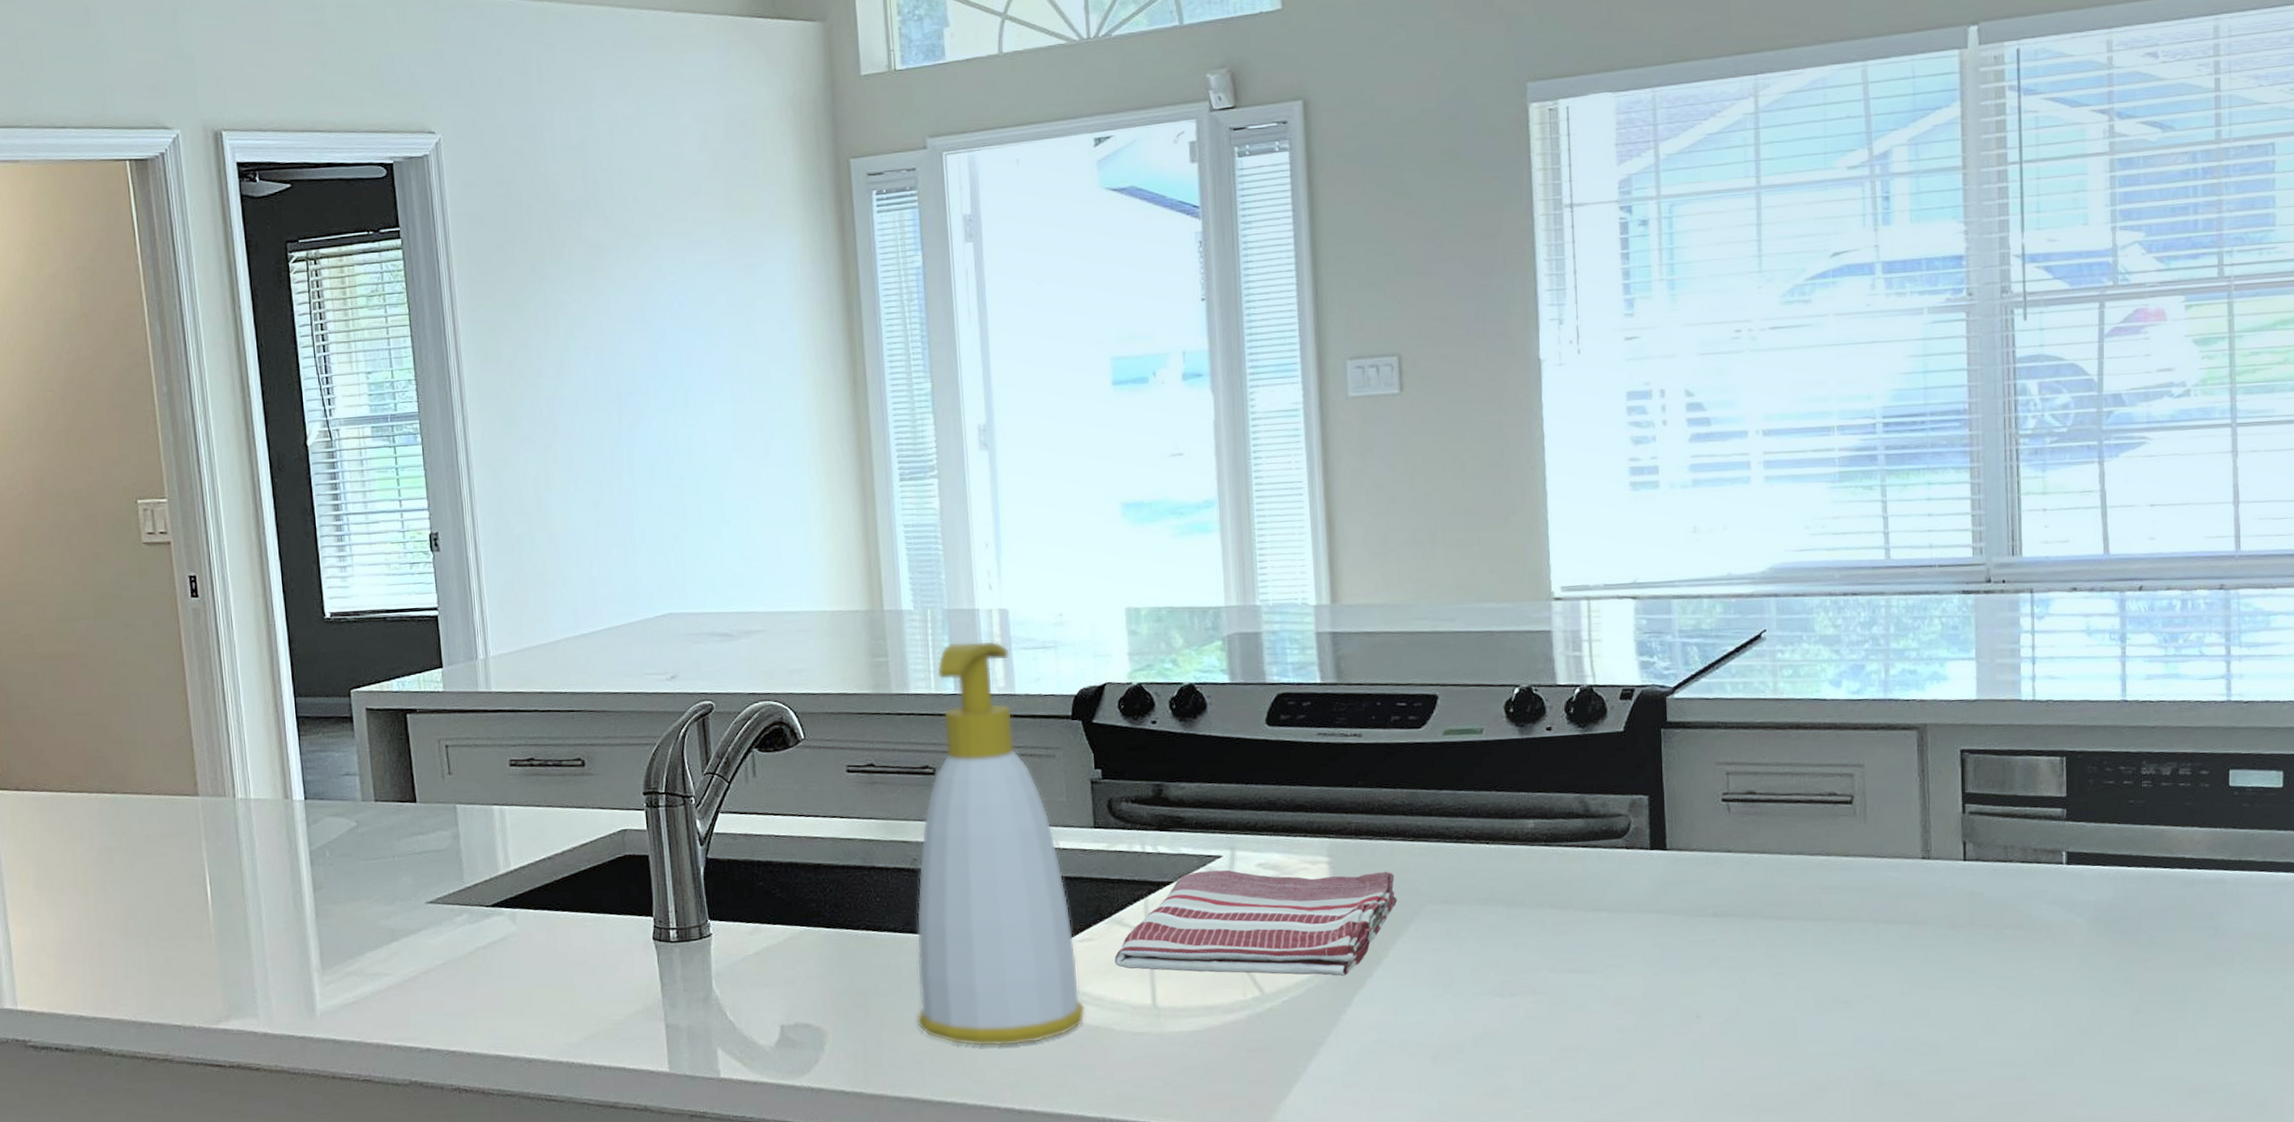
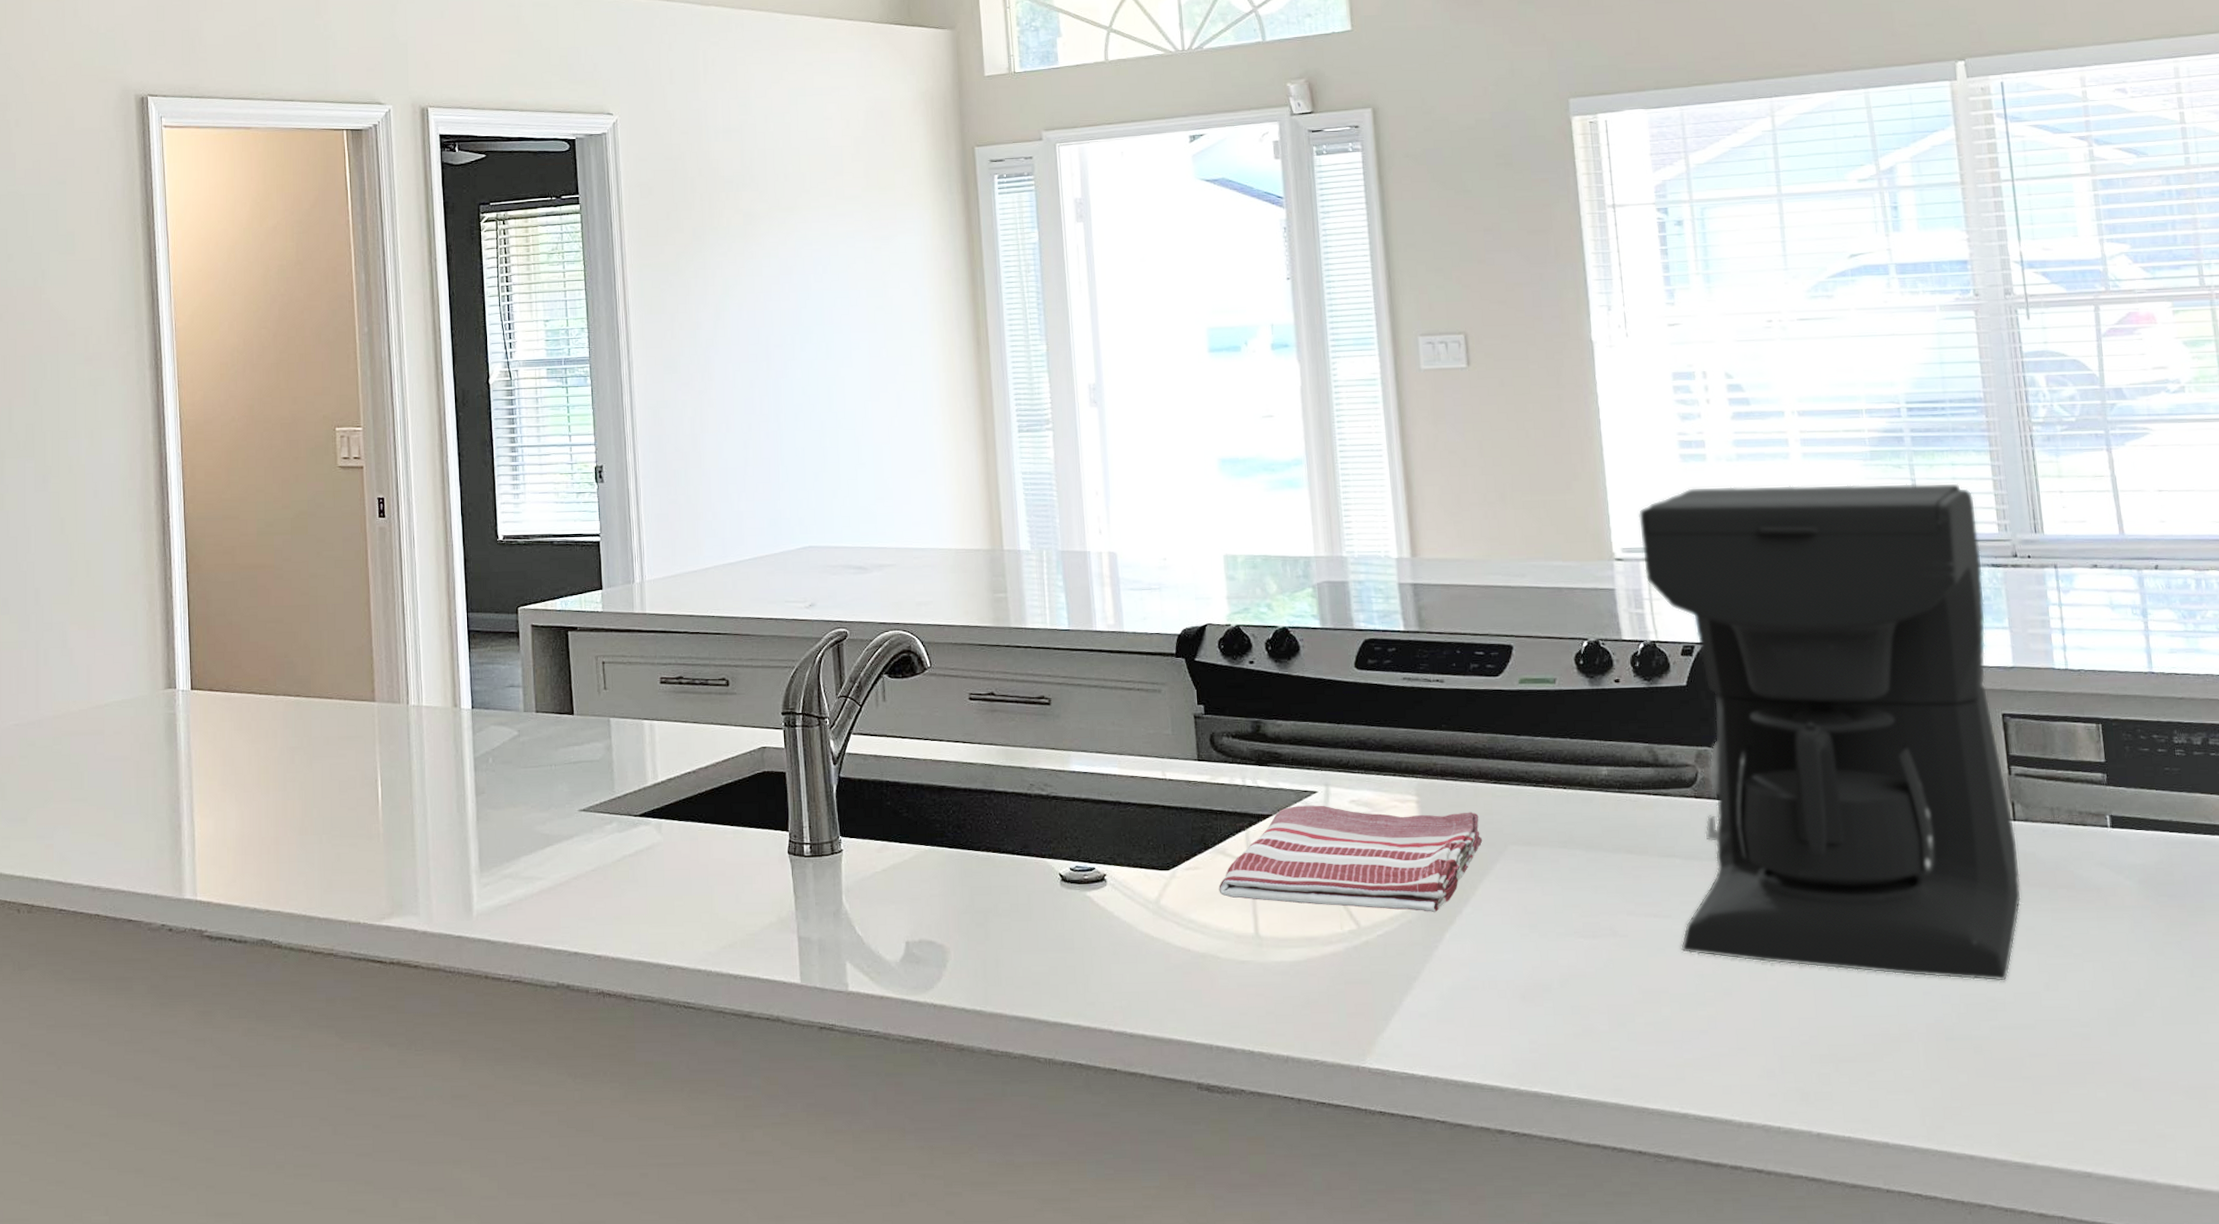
soap bottle: present [916,640,1086,1047] -> none [1033,581,1193,970]
coffee maker: none [1581,503,1966,1026] -> present [1638,482,2022,982]

